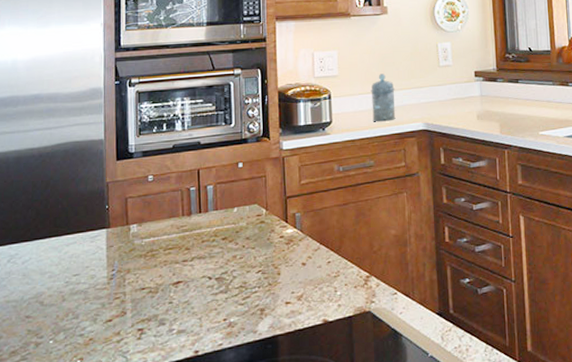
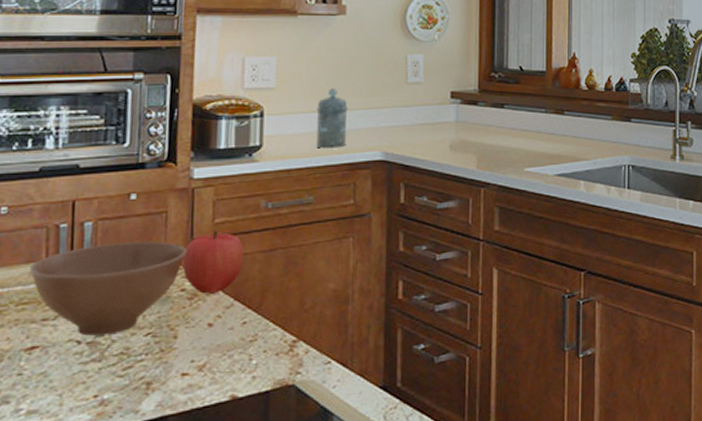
bowl: none [172,199,283,273] -> present [30,241,188,336]
fruit: none [279,188,325,240] -> present [182,228,245,294]

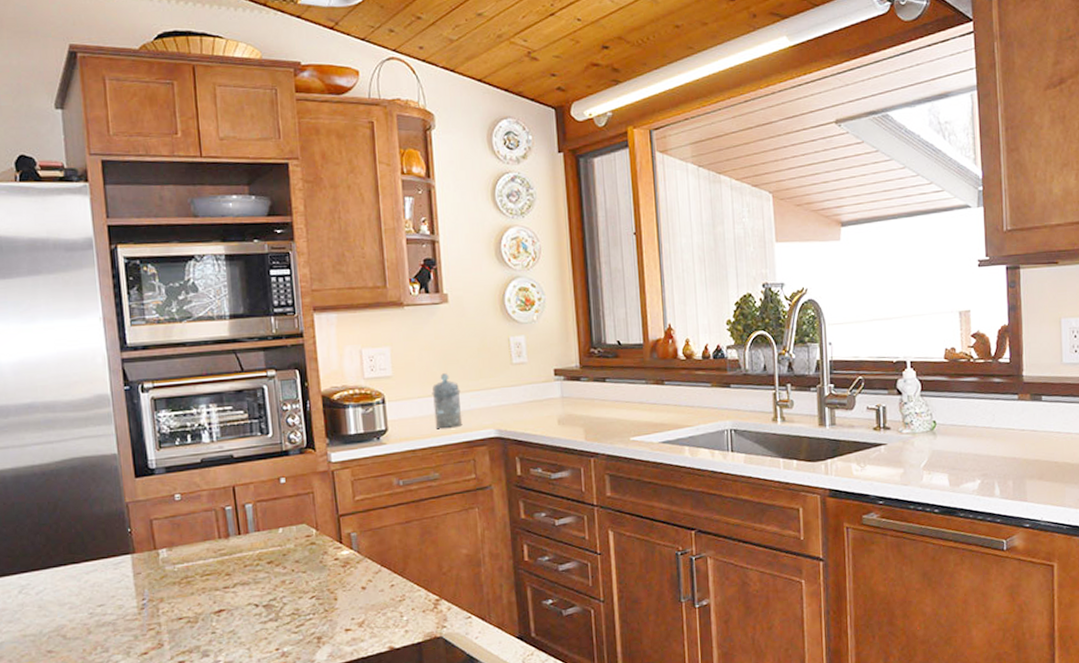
bowl: present [30,241,188,336] -> none [207,518,336,600]
fruit: present [182,228,245,294] -> none [332,505,385,562]

